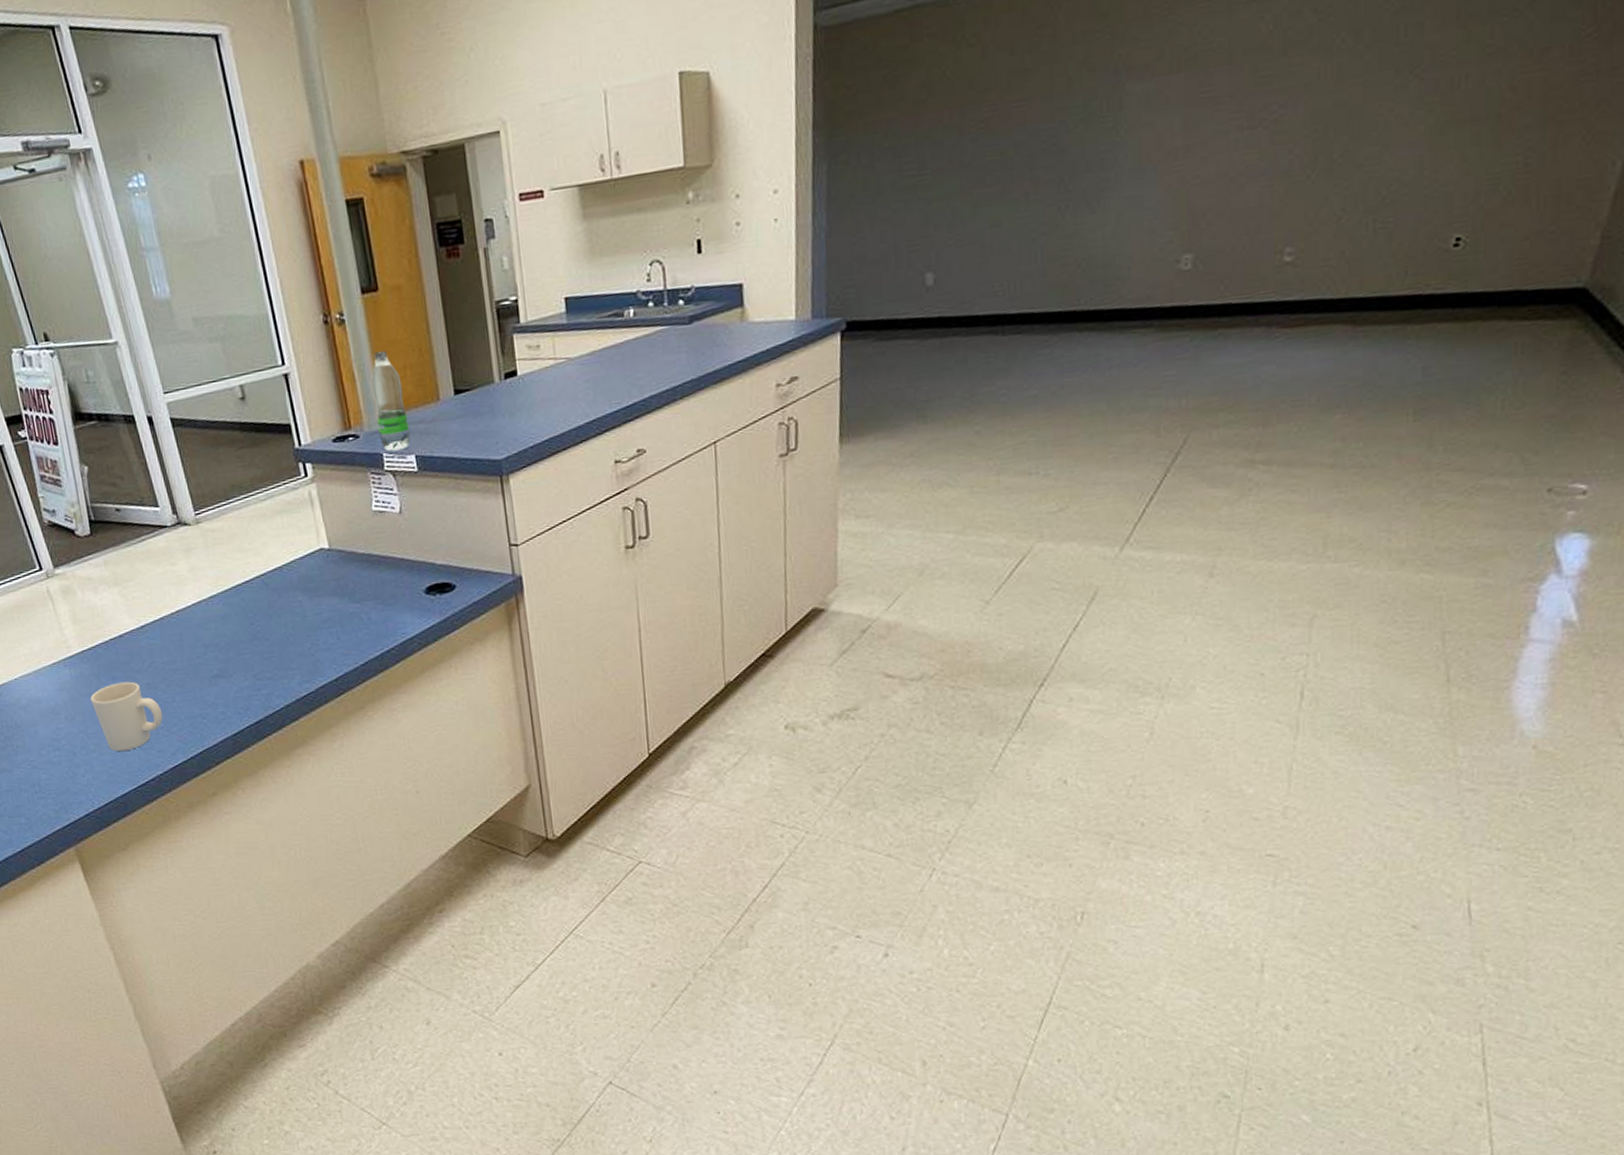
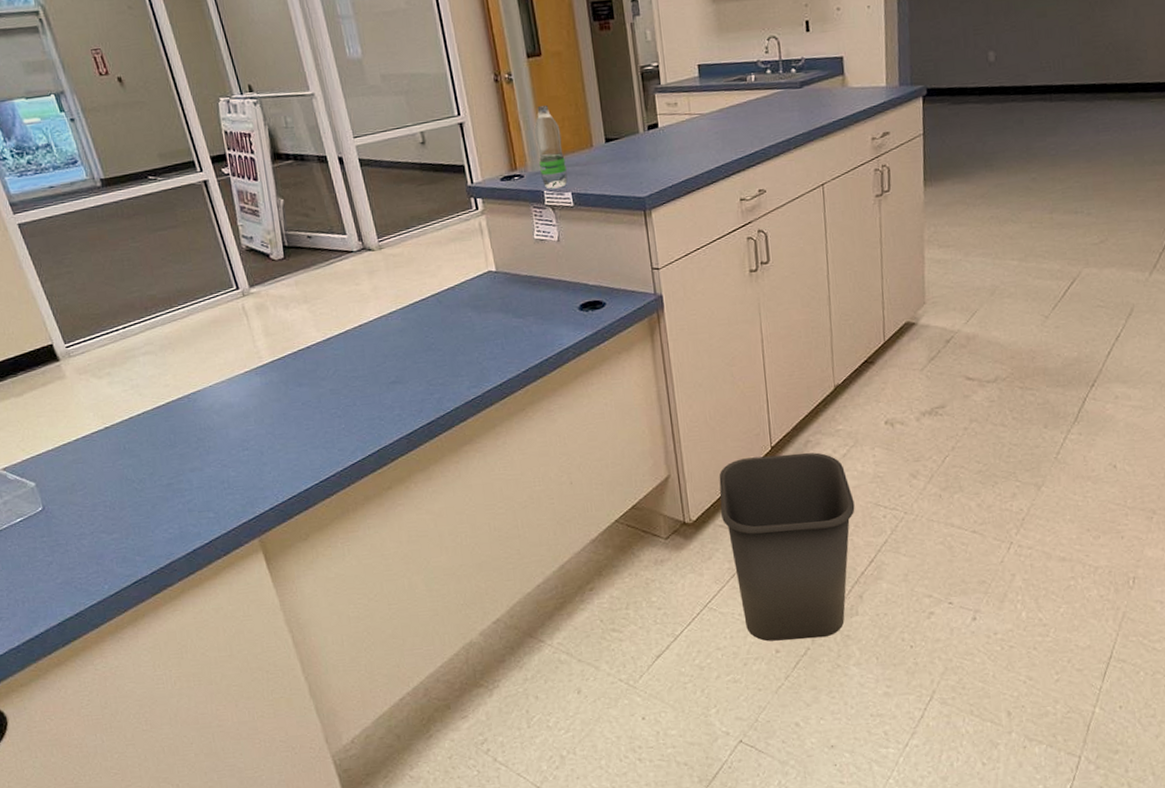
mug: present [90,681,164,751] -> none [279,387,345,450]
waste bin: none [587,760,747,974] -> present [719,452,855,642]

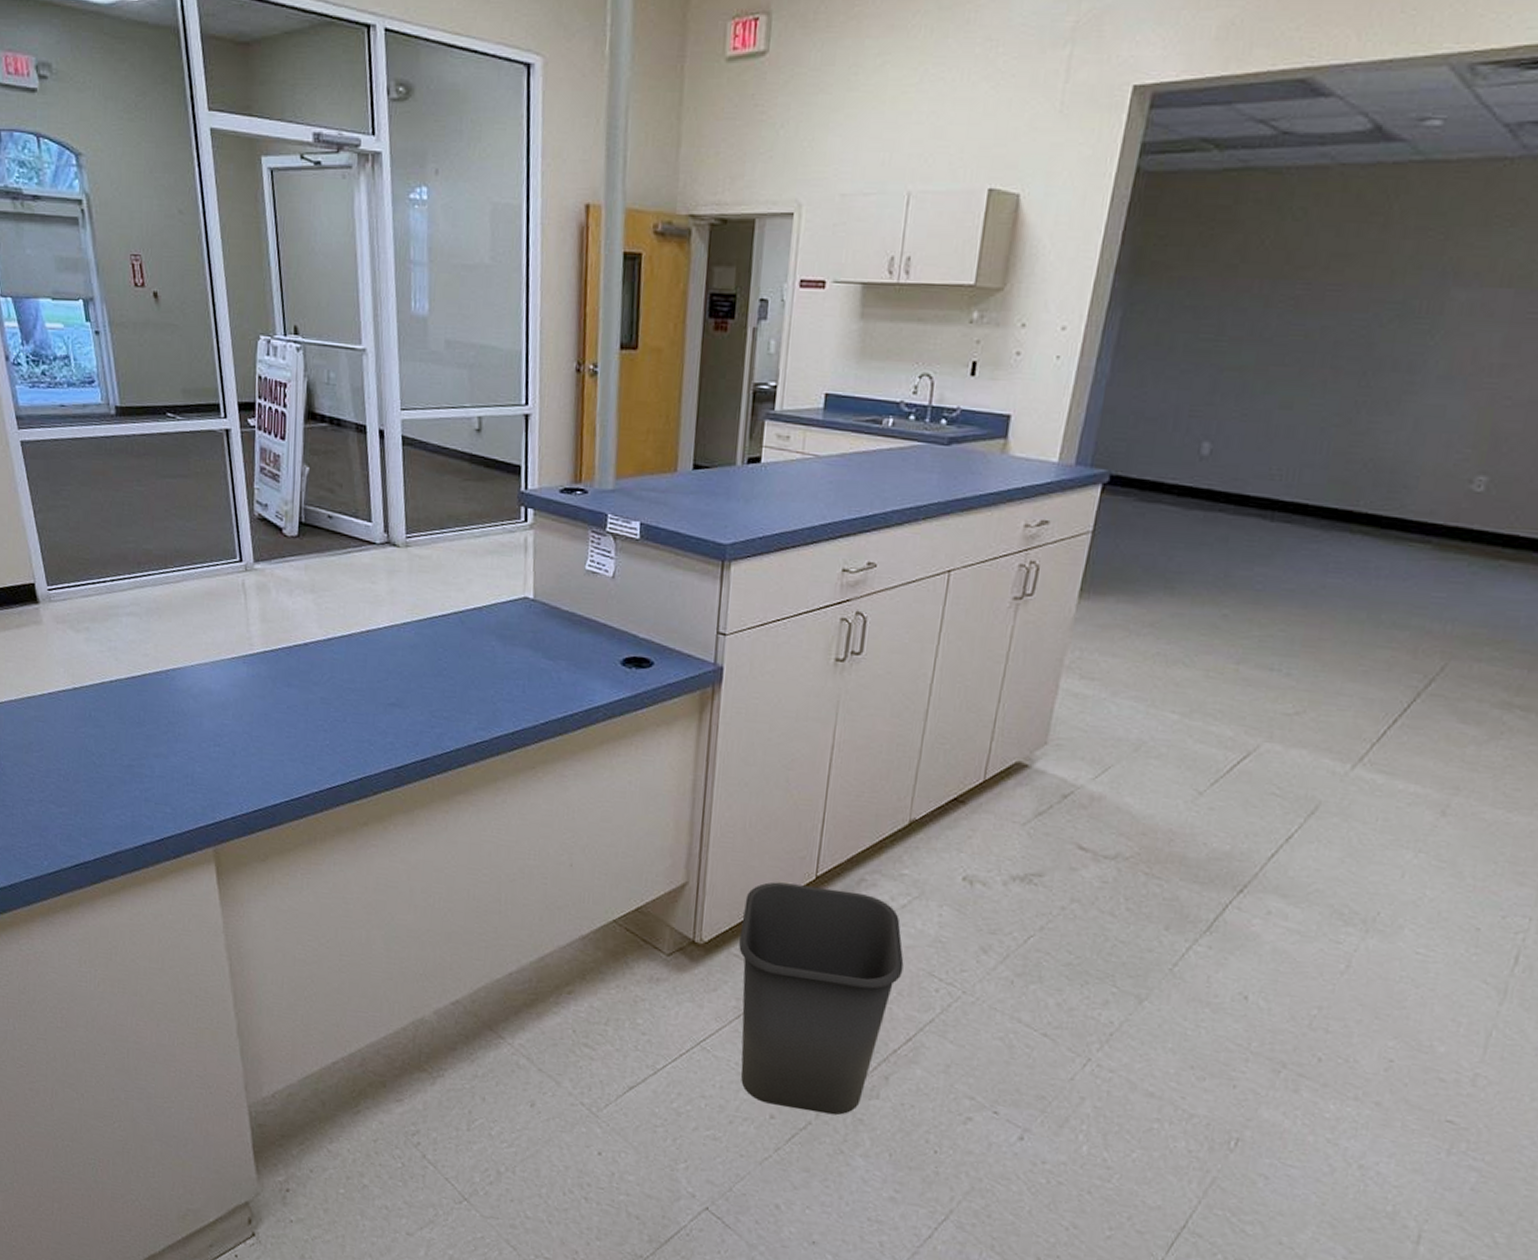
bottle: present [533,105,568,189] -> none [607,411,642,514]

